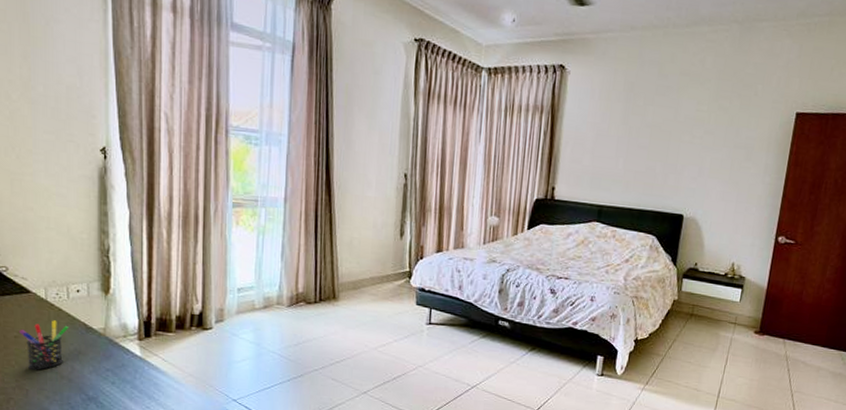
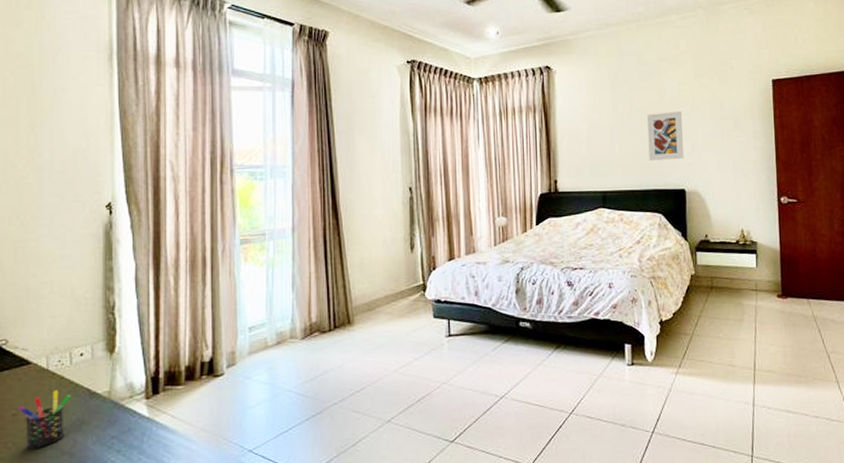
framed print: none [652,131,694,184] -> present [647,111,684,161]

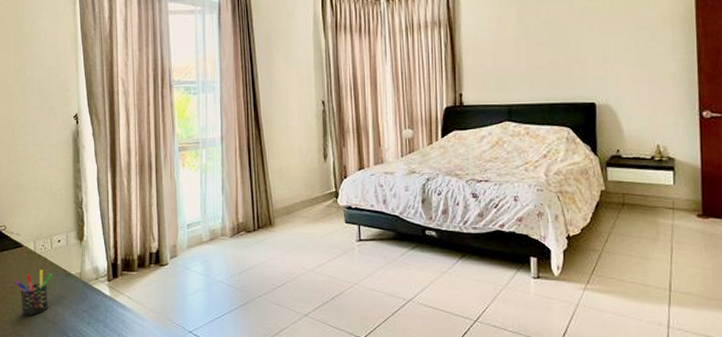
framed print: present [647,111,684,161] -> none [555,22,595,74]

